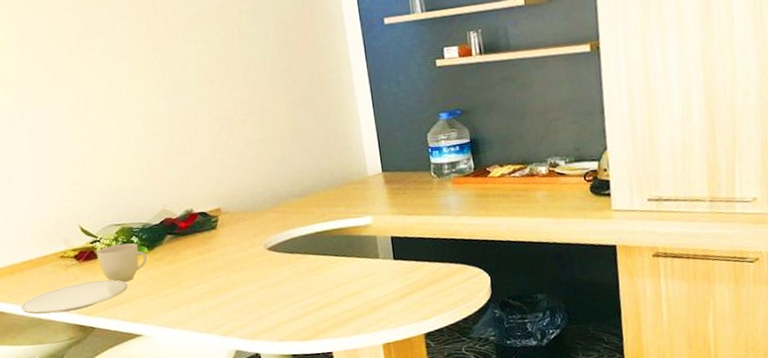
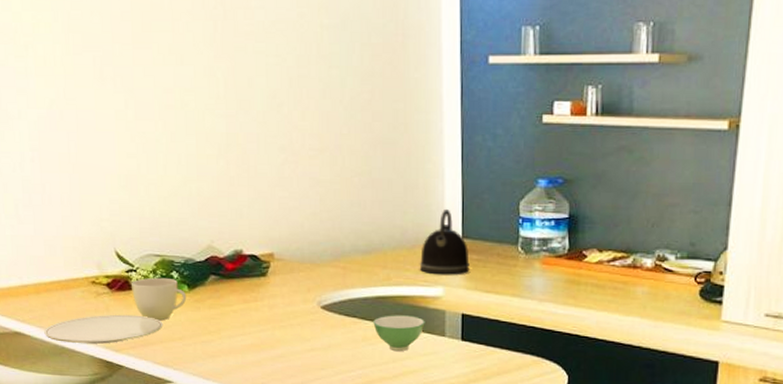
bowl: none [314,244,361,278] -> present [373,315,425,351]
kettle: none [348,148,392,206] -> present [419,208,470,275]

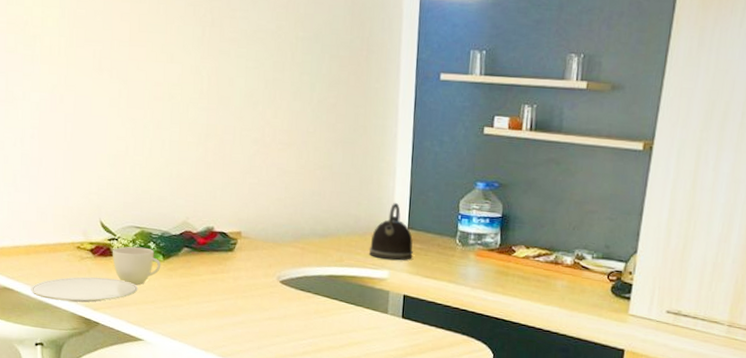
bowl: present [373,315,425,351] -> none [325,292,371,325]

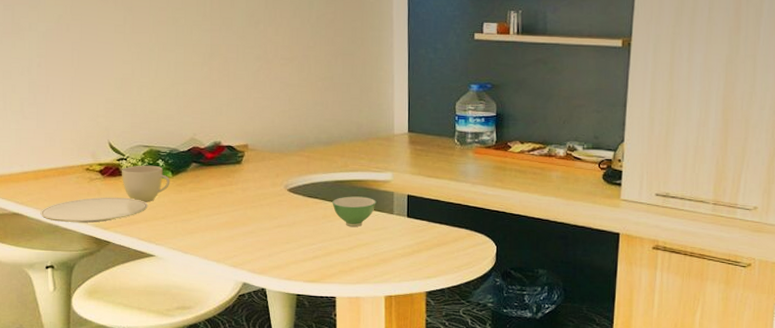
bowl: none [325,292,371,325] -> present [332,196,377,227]
kettle: present [369,202,413,261] -> none [372,107,414,163]

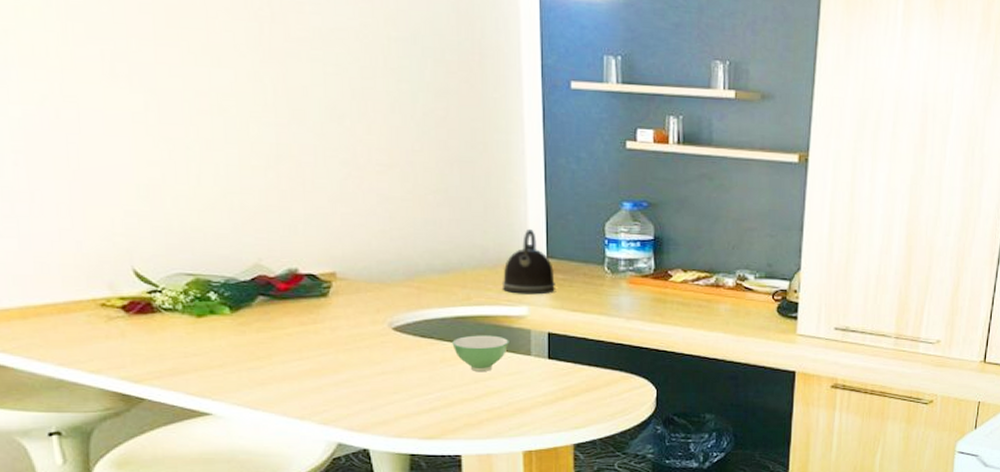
plate: present [40,197,148,223] -> none [34,340,198,374]
cup: present [122,165,170,202] -> none [155,298,228,347]
kettle: none [372,107,414,163] -> present [501,228,555,295]

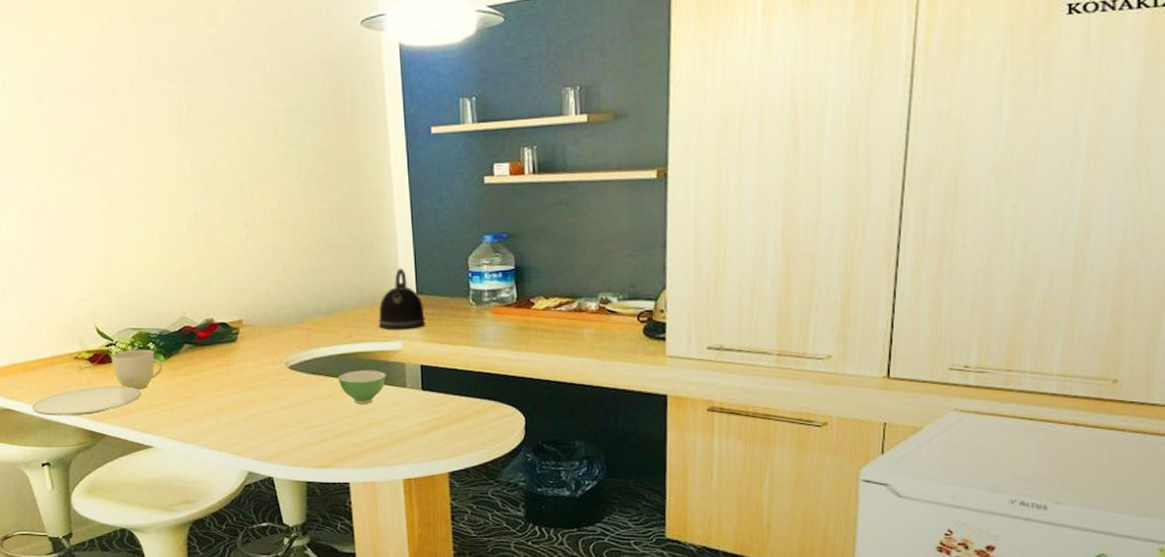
plate: none [34,340,198,374] -> present [31,385,142,416]
cup: none [155,298,228,347] -> present [111,349,163,390]

